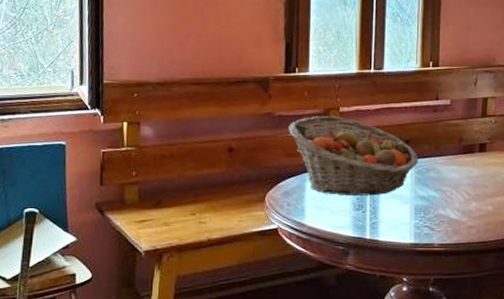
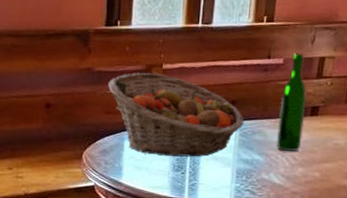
wine bottle: none [449,94,473,187] -> present [276,53,306,151]

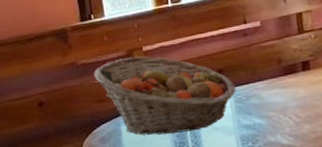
wine bottle: present [276,53,306,151] -> none [267,13,301,110]

